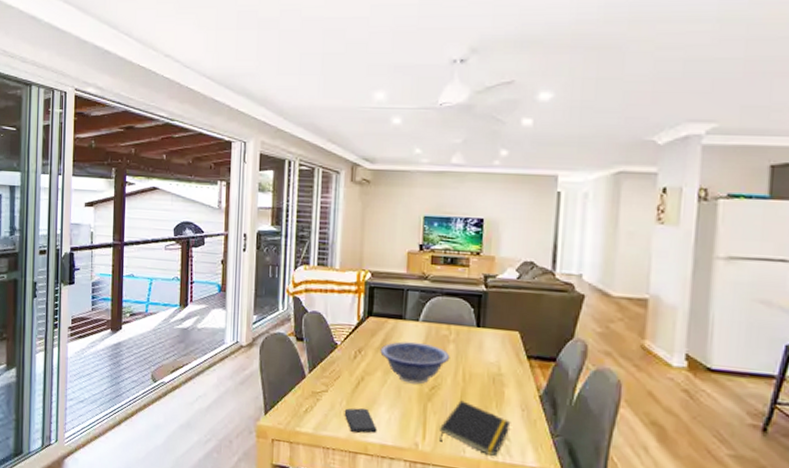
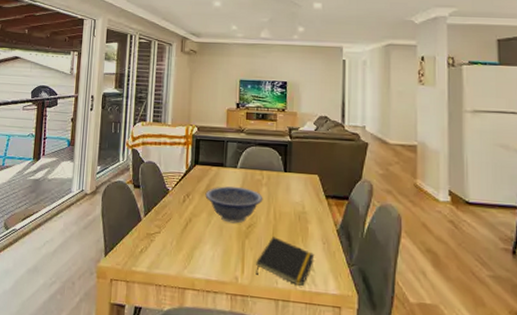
smartphone: present [344,407,378,434] -> none [174,246,203,271]

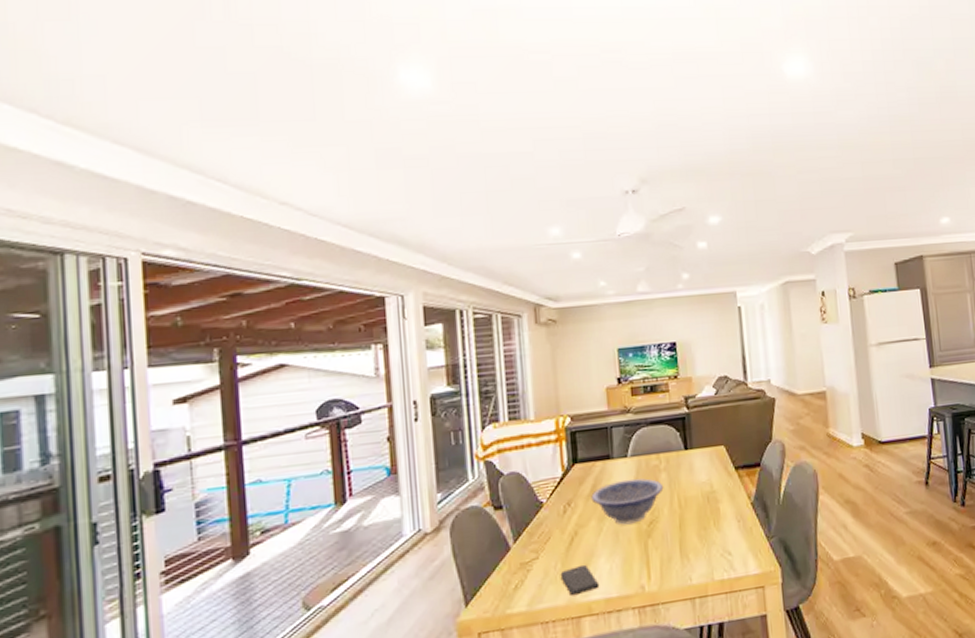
smartphone: none [174,246,203,271] -> present [560,564,600,596]
notepad: present [256,236,315,286] -> none [664,527,730,577]

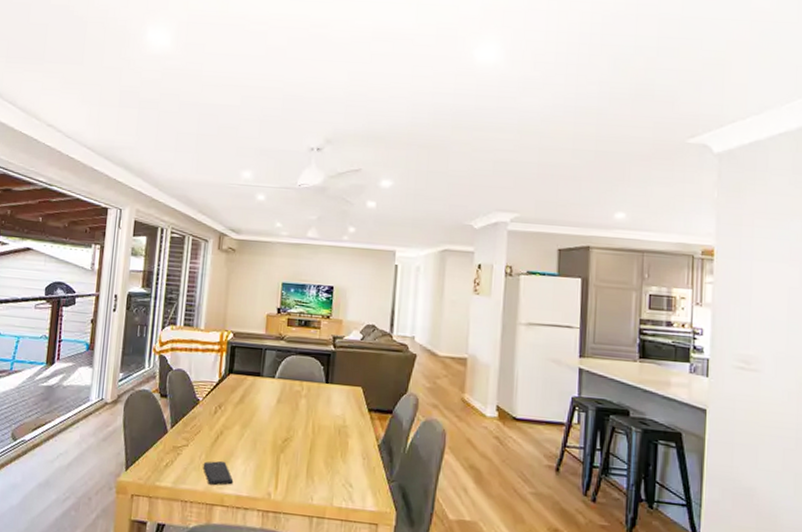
decorative bowl: present [591,478,664,525] -> none [239,397,302,437]

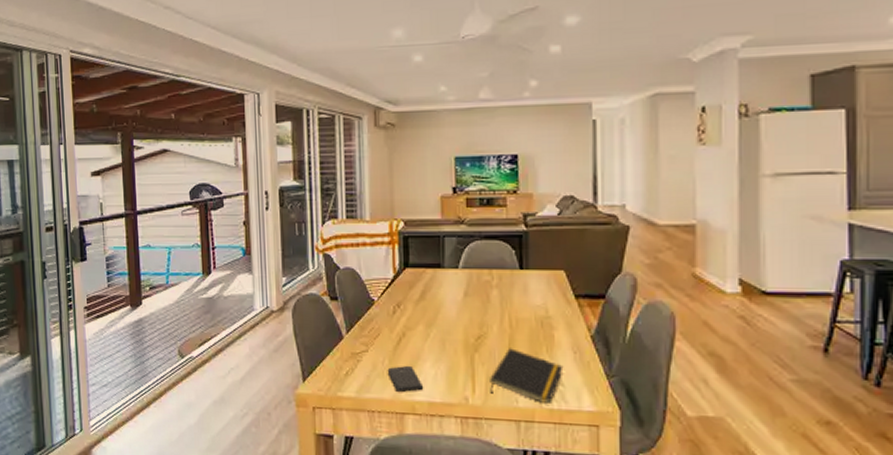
notepad: none [290,451,354,502] -> present [490,348,564,403]

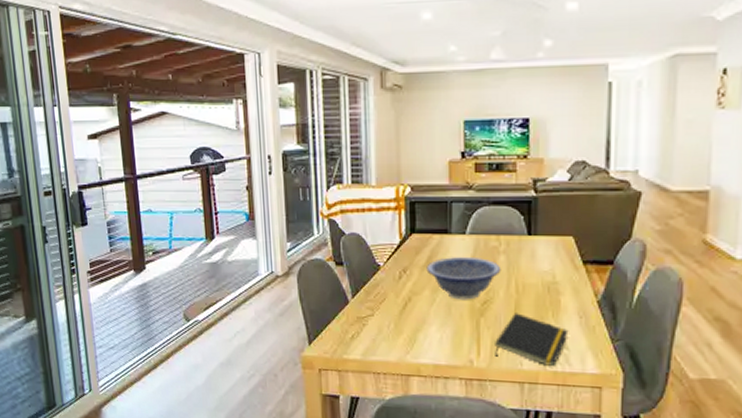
smartphone: present [387,365,424,393] -> none [393,329,429,356]
decorative bowl: none [420,291,495,335] -> present [426,257,501,300]

